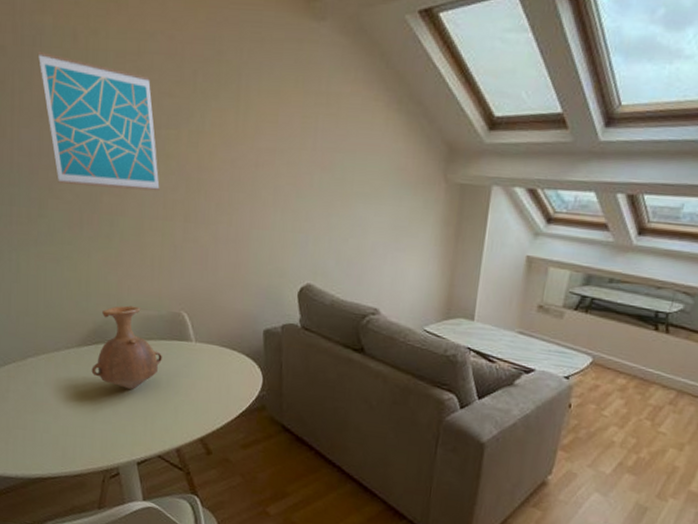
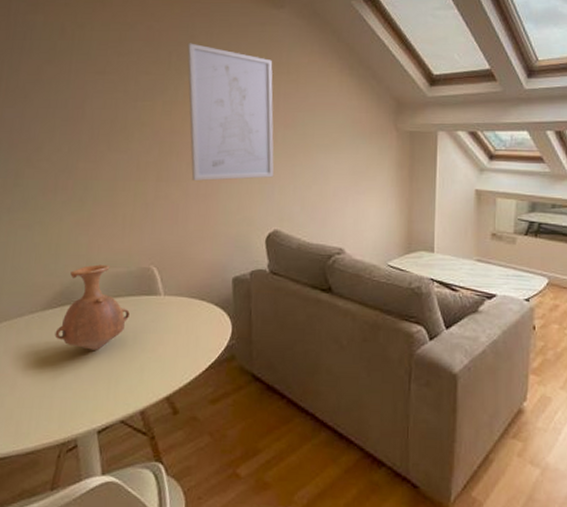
wall art: present [37,52,160,192] -> none [27,44,134,156]
wall art: none [214,60,311,227] -> present [187,43,274,181]

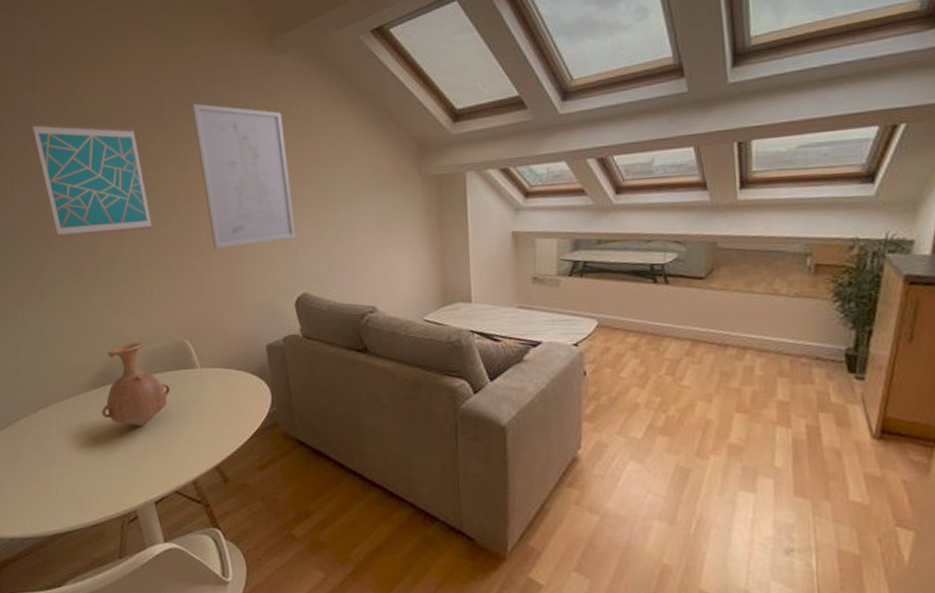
wall art: none [27,44,134,156] -> present [31,122,152,238]

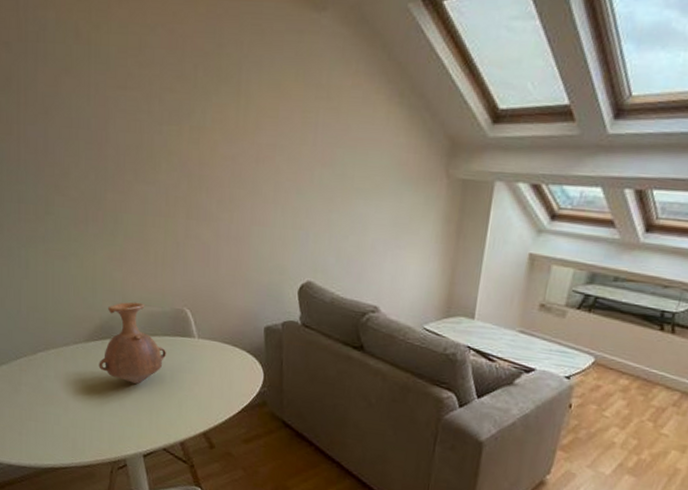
wall art: present [31,122,152,238] -> none [41,48,162,189]
wall art: present [191,103,297,249] -> none [214,54,311,224]

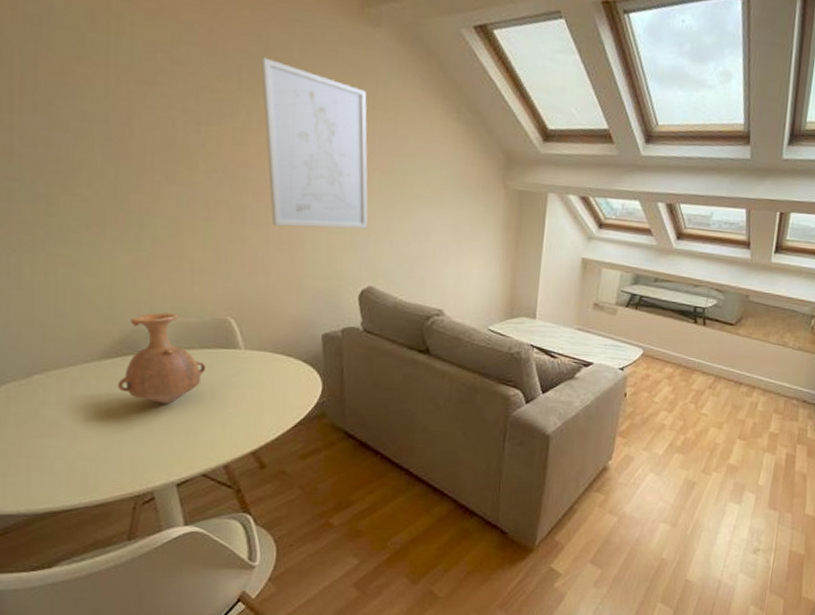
wall art: none [214,54,311,224] -> present [261,57,369,229]

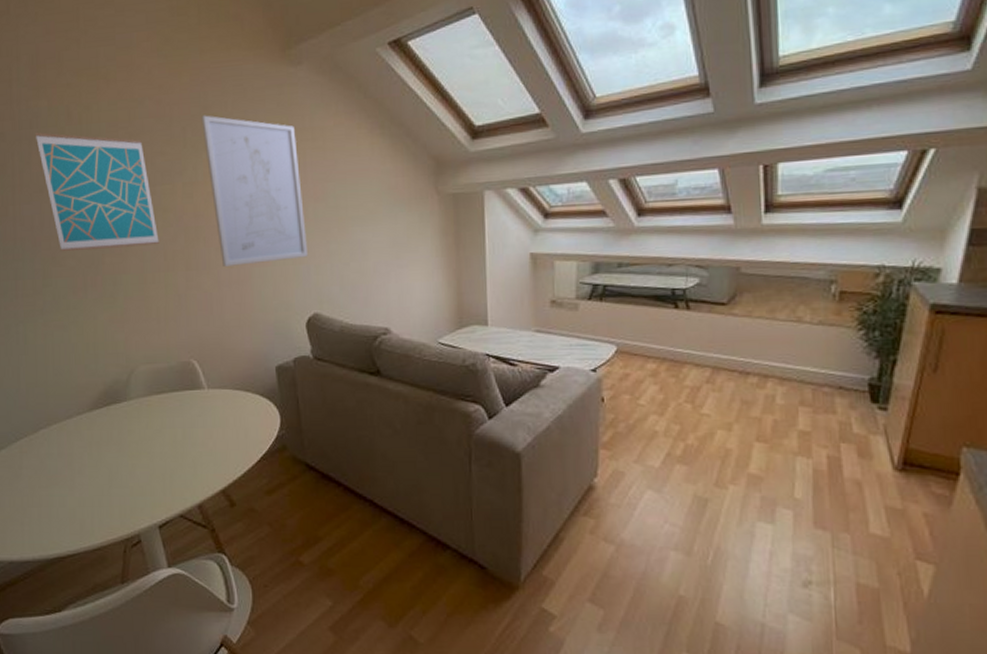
wall art: none [44,32,200,190] -> present [35,132,159,252]
vase: present [117,312,205,404] -> none [104,361,175,448]

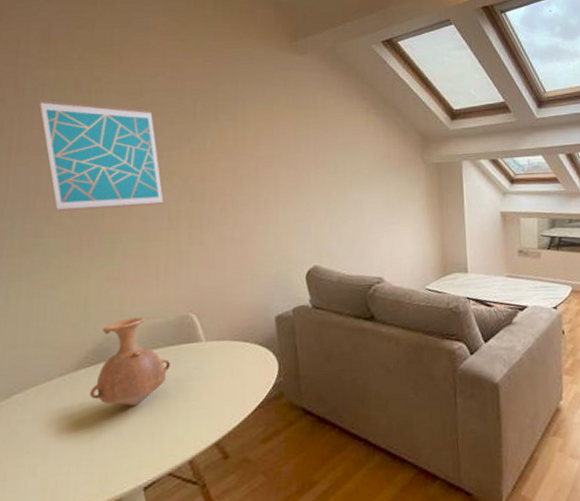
vase: none [104,361,175,448] -> present [89,317,170,406]
wall art: present [201,115,309,266] -> none [212,91,310,225]

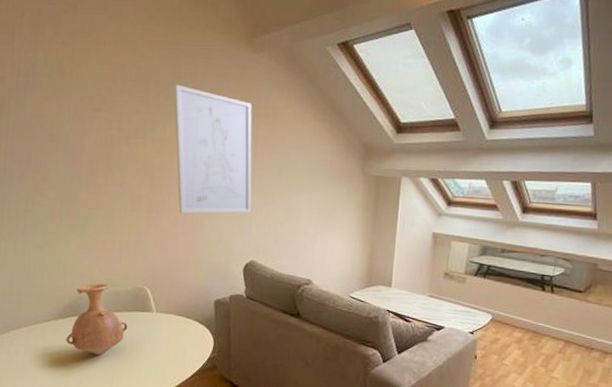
wall art: present [39,100,164,212] -> none [30,81,128,189]
wall art: none [212,91,310,225] -> present [174,84,252,214]

